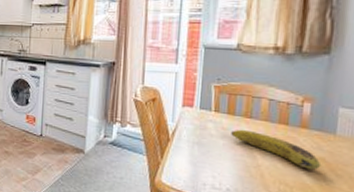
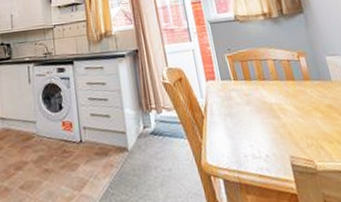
fruit: present [231,129,322,170] -> none [253,91,332,119]

